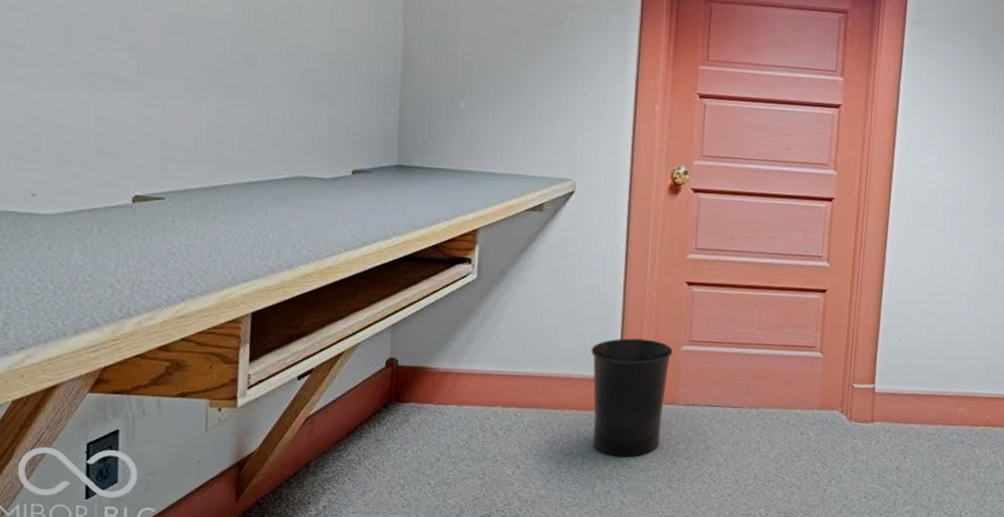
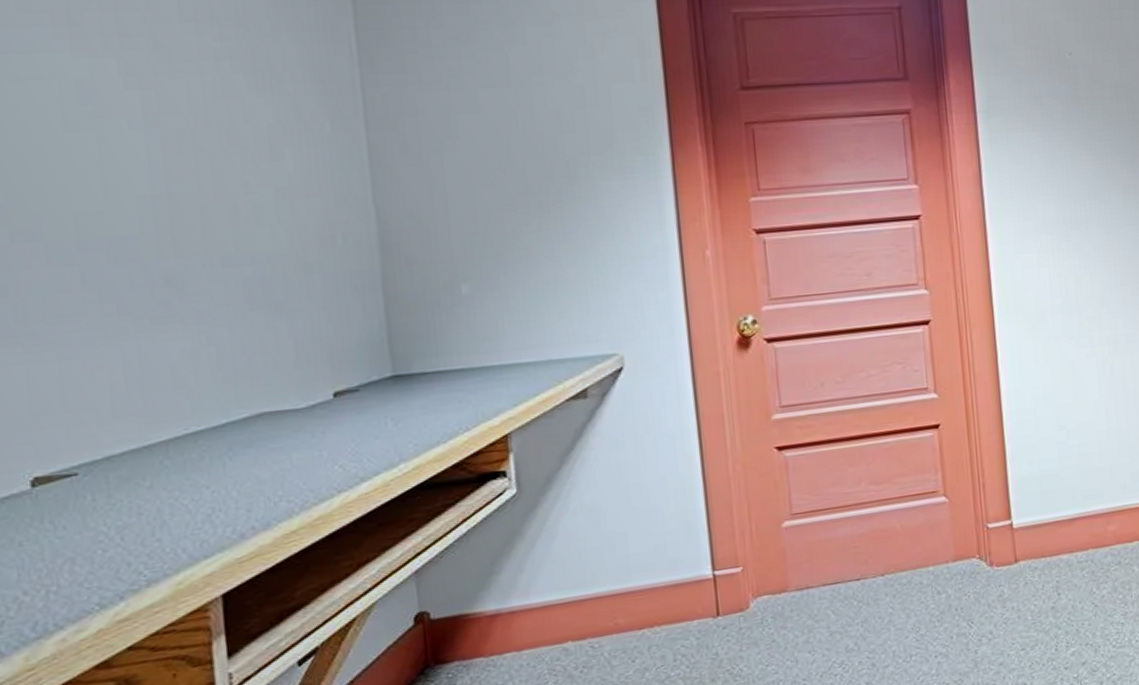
waste bin: present [591,338,673,457] -> none [673,522,775,670]

